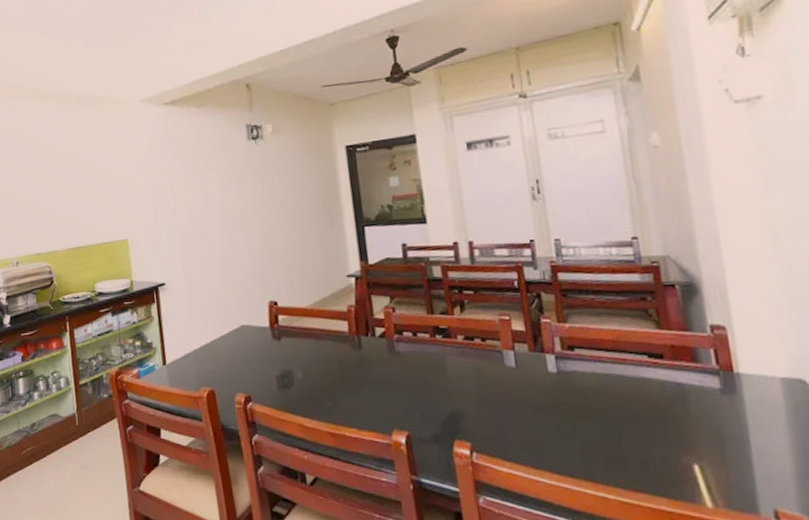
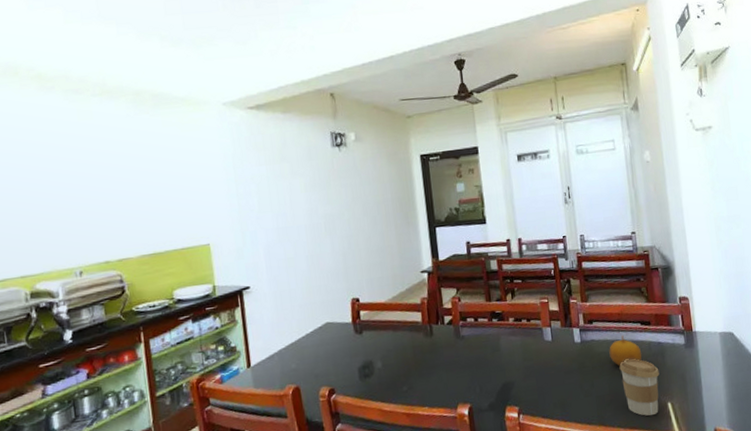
fruit: none [599,369,651,408] -> present [609,335,642,366]
coffee cup: none [615,400,679,479] -> present [619,358,660,416]

